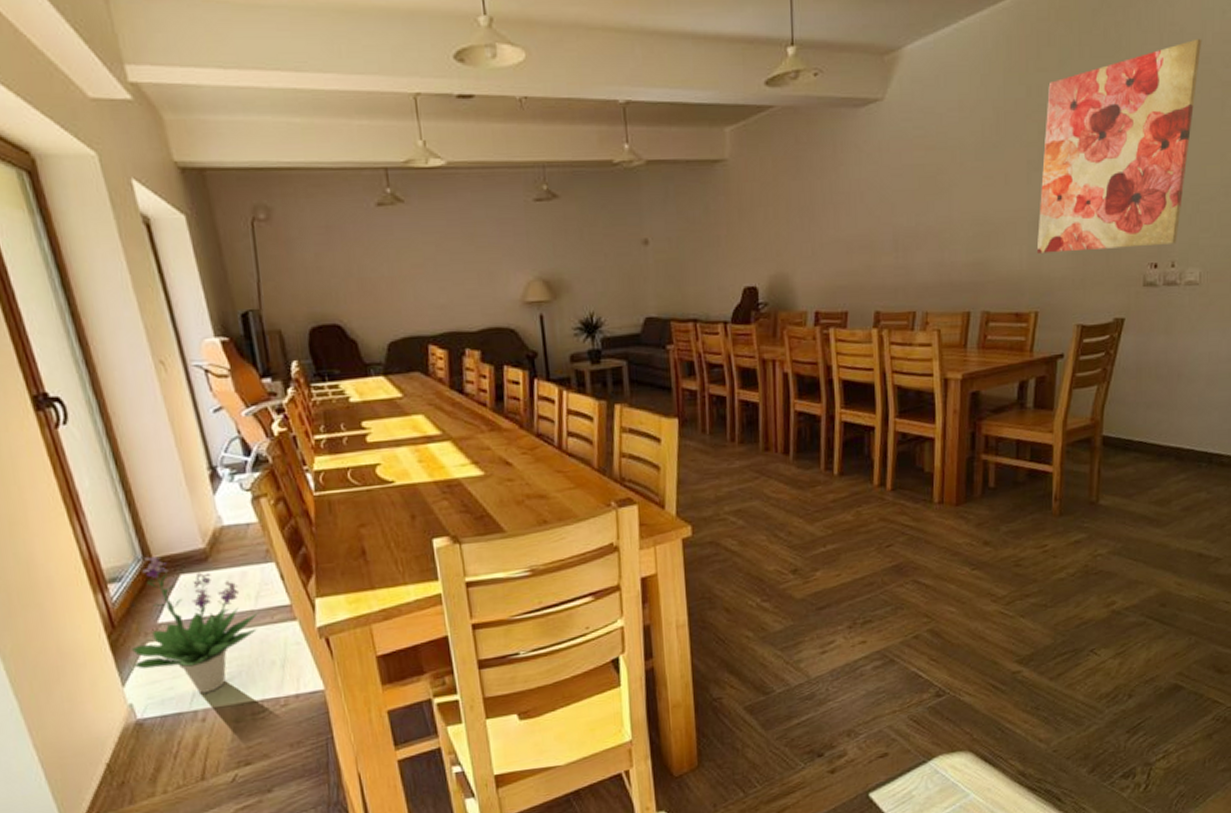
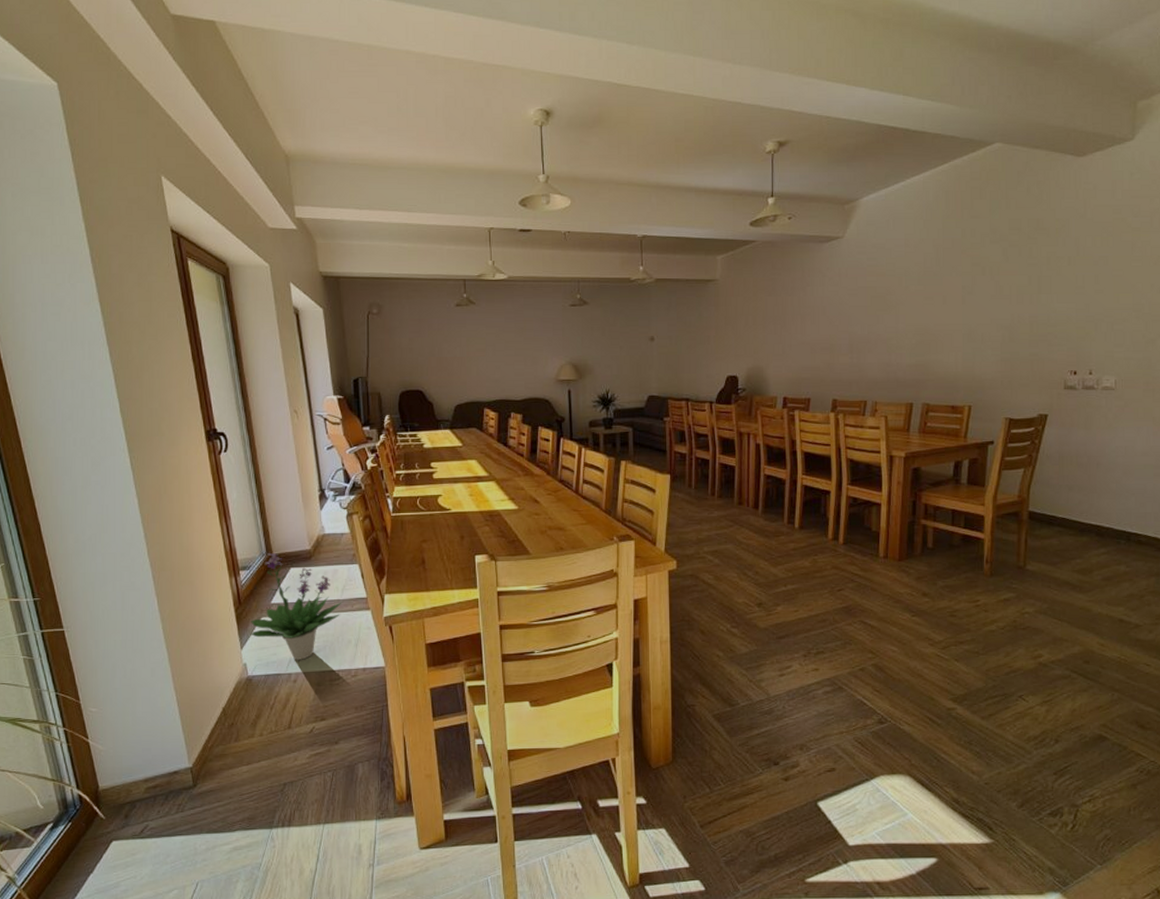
wall art: present [1036,38,1202,254] -> none [970,194,1113,359]

